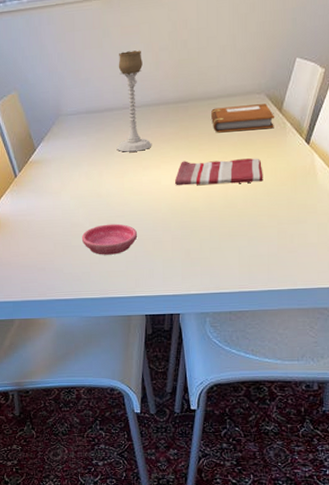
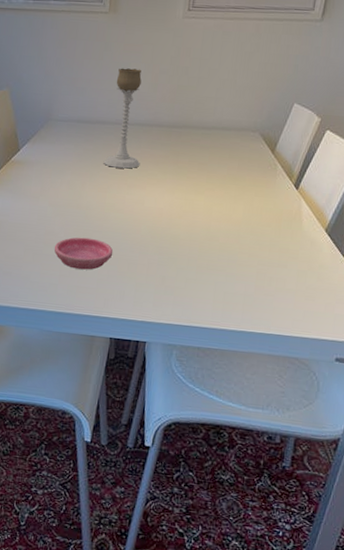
dish towel: present [175,158,263,186] -> none [159,185,249,219]
notebook: present [210,104,275,132] -> none [202,138,267,167]

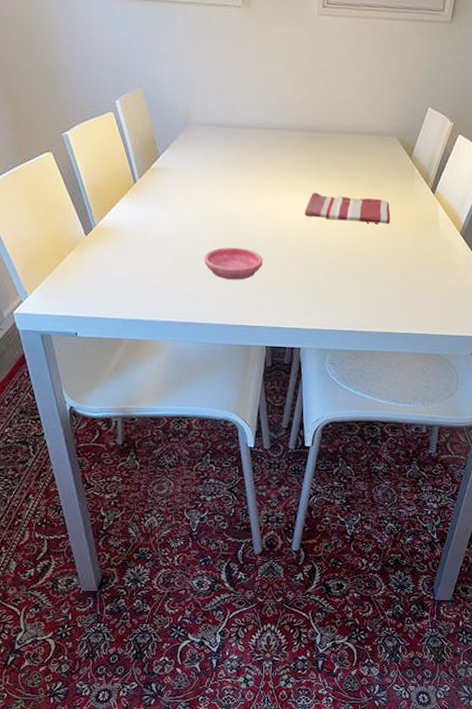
candle holder: present [103,68,142,169] -> none [247,68,285,175]
dish towel: none [159,185,249,219] -> present [305,192,391,224]

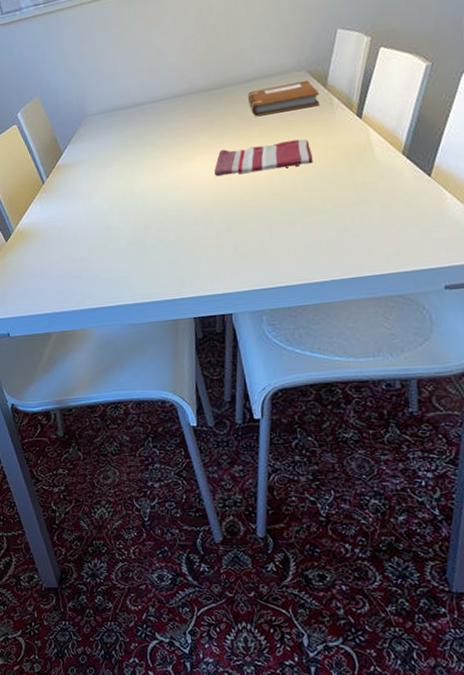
saucer: present [203,247,264,280] -> none [117,222,179,257]
notebook: none [344,143,406,172] -> present [247,80,320,116]

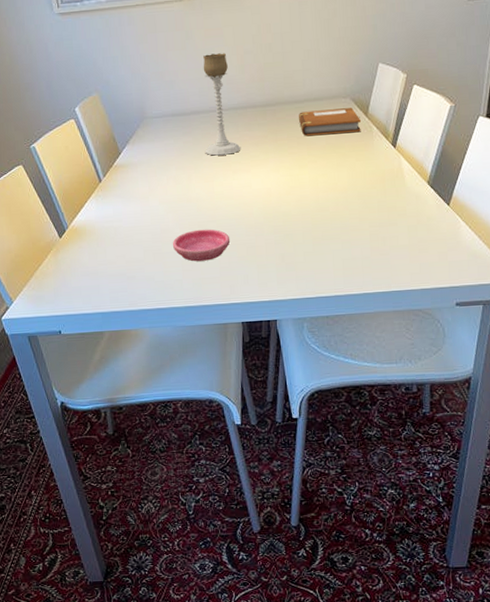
saucer: none [117,222,179,257] -> present [172,229,231,262]
candle holder: none [143,40,187,147] -> present [203,53,241,156]
dish towel: present [214,138,313,177] -> none [266,161,353,190]

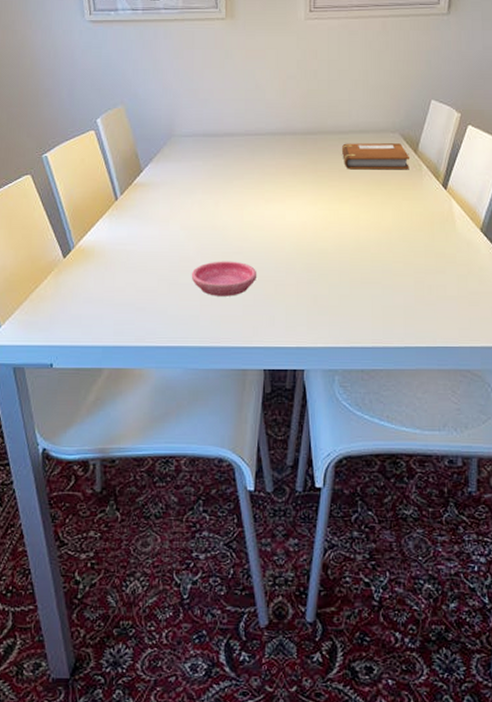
candle holder: present [203,53,241,156] -> none [236,75,277,182]

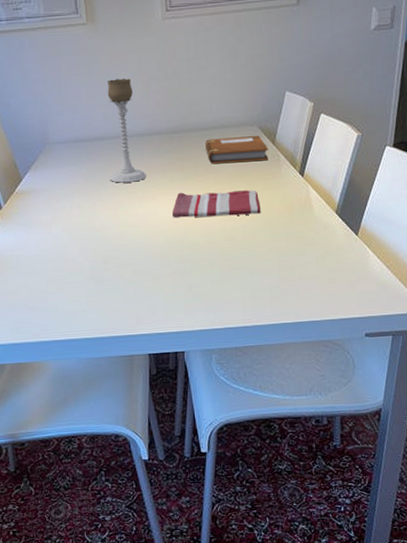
saucer: present [191,261,257,296] -> none [76,258,136,292]
candle holder: none [236,75,277,182] -> present [107,78,147,183]
dish towel: none [302,196,398,225] -> present [172,190,261,218]

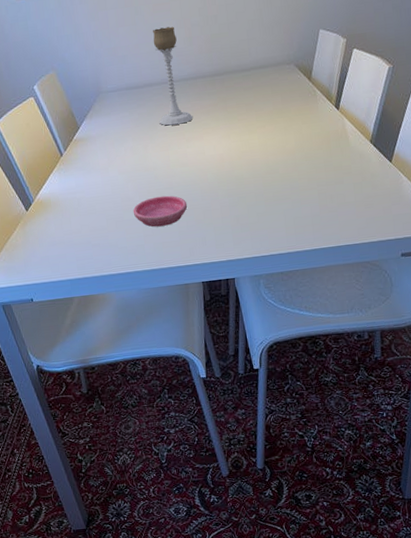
saucer: none [76,258,136,292] -> present [133,195,188,227]
dish towel: present [172,190,261,218] -> none [218,125,301,156]
notebook: present [204,136,269,163] -> none [245,73,306,102]

